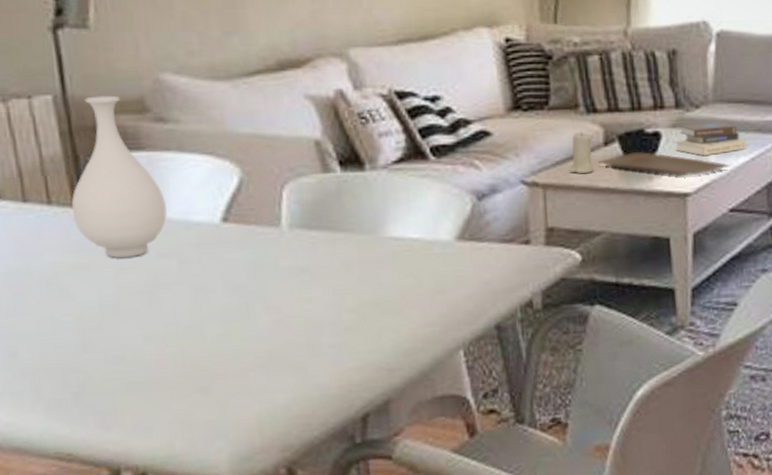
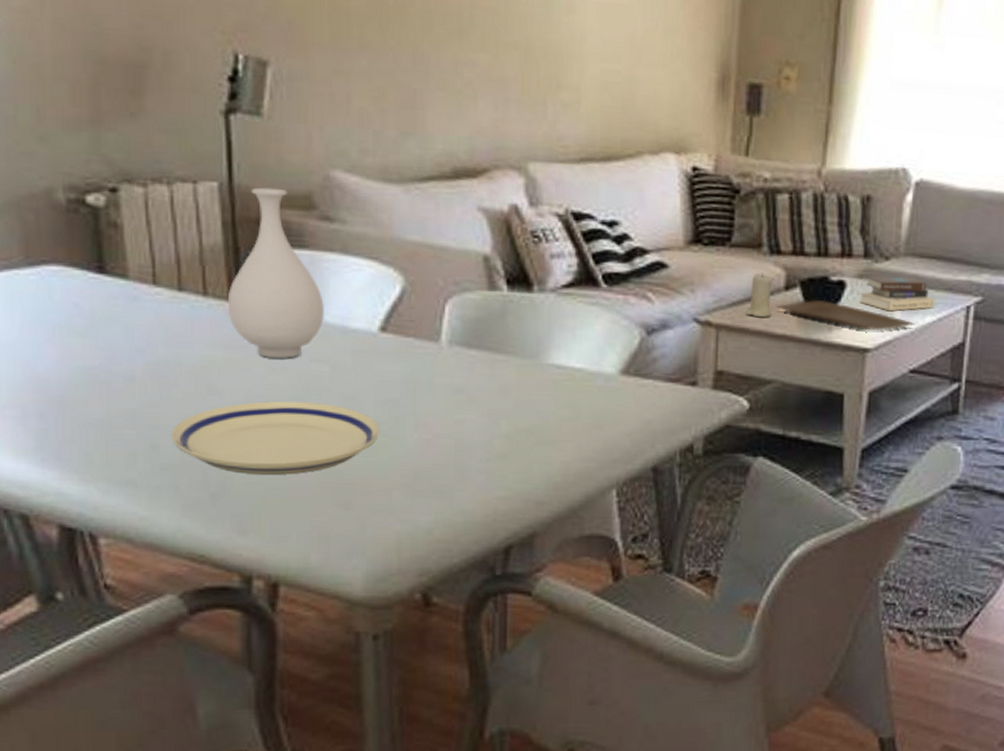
plate: none [28,296,232,372] -> present [170,400,380,476]

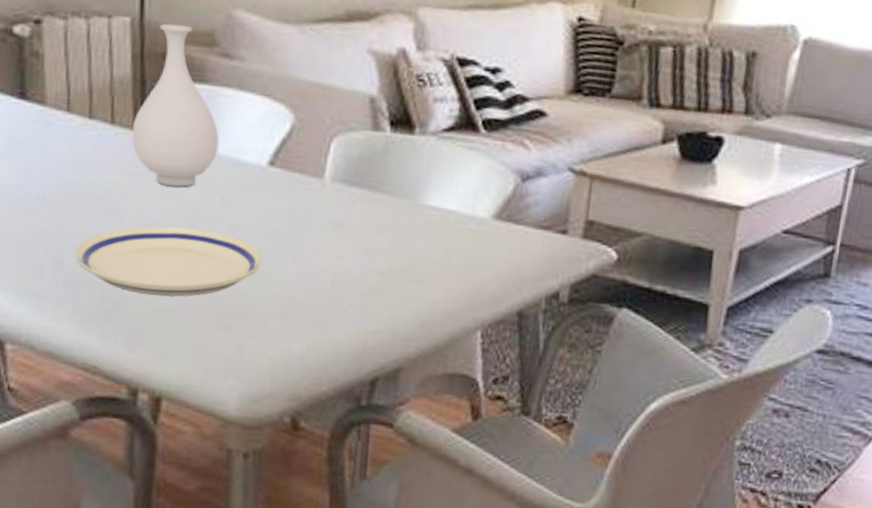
candle: present [745,273,773,318] -> none [620,125,650,170]
tray: present [777,299,915,330] -> none [652,154,792,189]
books: present [859,275,936,312] -> none [736,133,816,170]

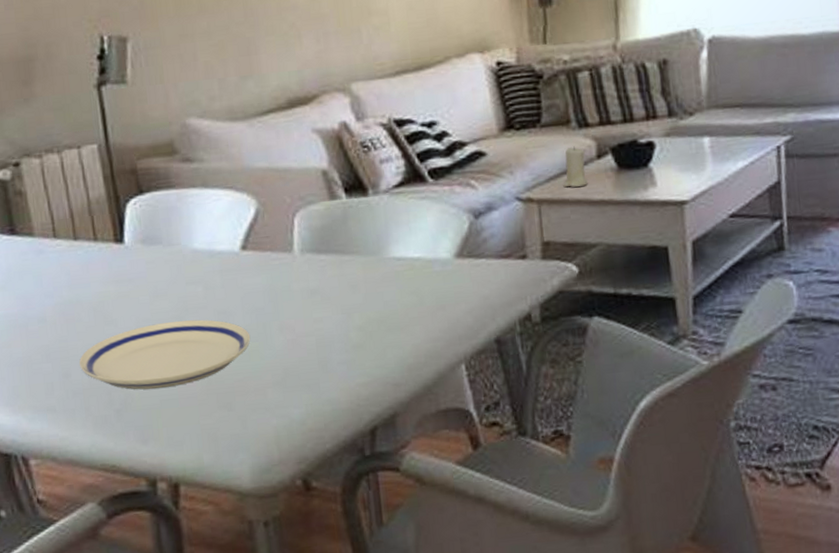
vase: present [131,23,219,187] -> none [113,141,194,287]
candle: none [620,125,650,170] -> present [563,146,588,188]

